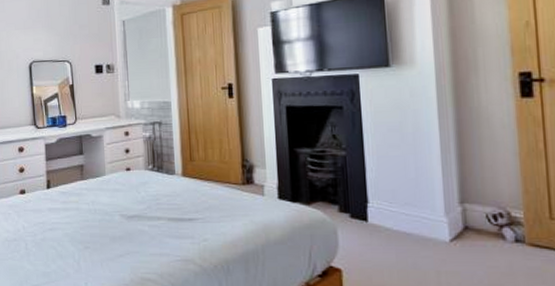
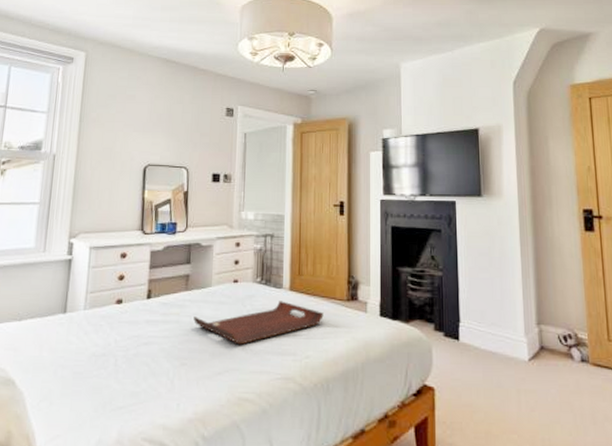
serving tray: none [92,187,219,229] -> present [193,301,324,345]

